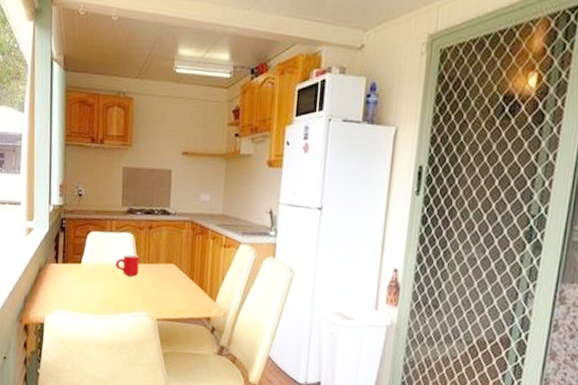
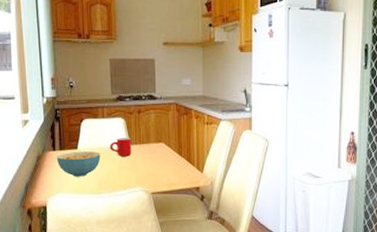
cereal bowl: none [58,266,105,295] -> present [56,151,101,177]

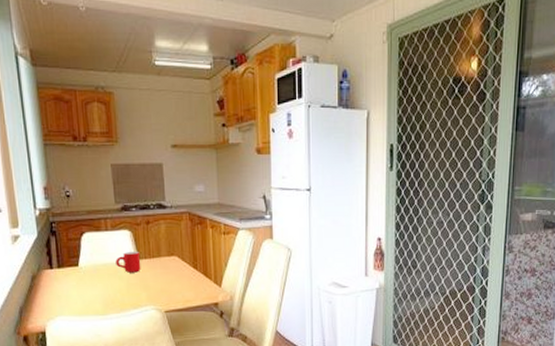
cereal bowl: present [56,151,101,177] -> none [54,268,106,297]

